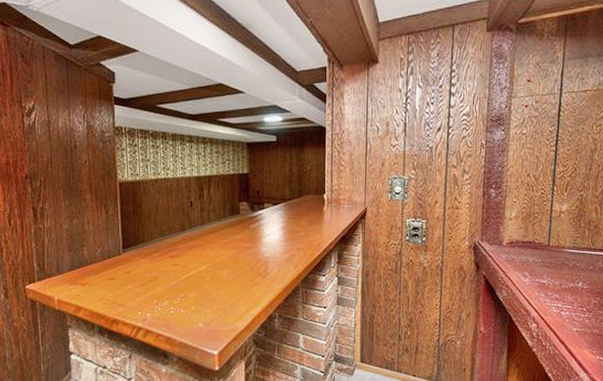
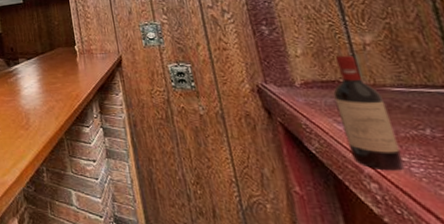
wine bottle: none [526,220,560,314] -> present [333,55,405,171]

